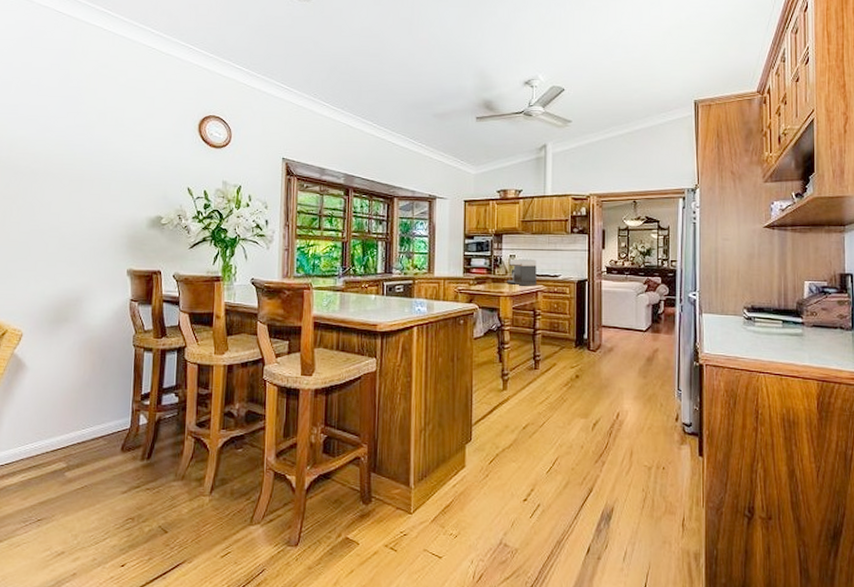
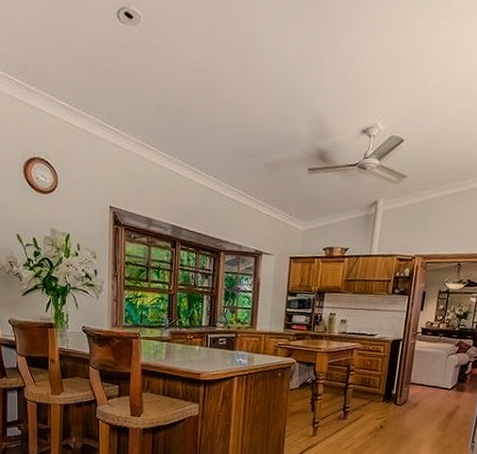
coffee maker: present [507,258,537,286] -> none [325,316,356,344]

